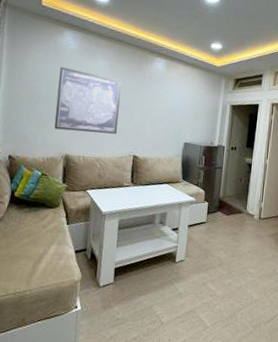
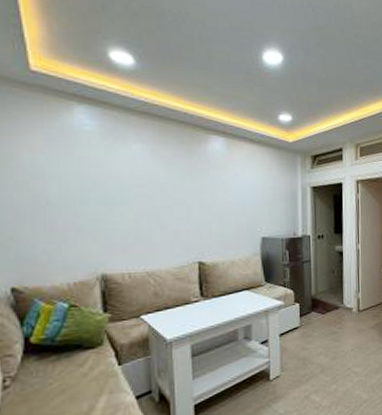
wall art: present [54,66,122,134] -> none [73,156,173,242]

